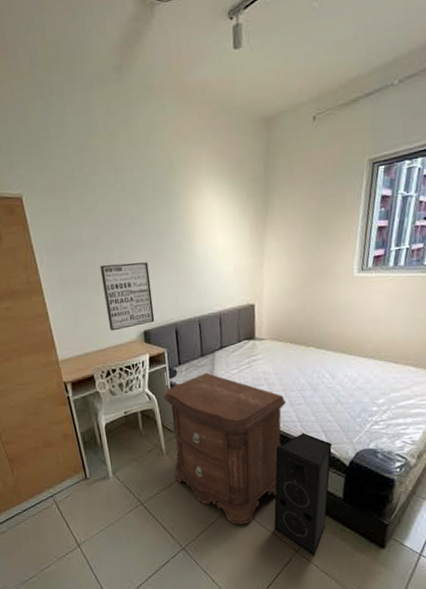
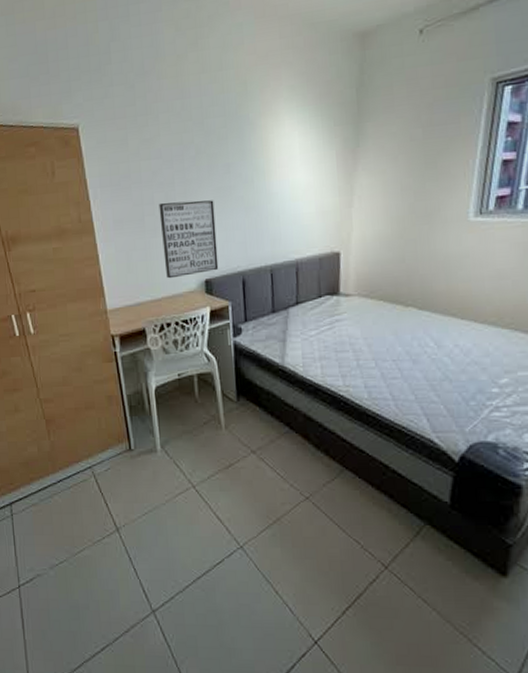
nightstand: present [164,372,287,524] -> none [225,332,377,524]
speaker: present [274,433,332,556] -> none [356,414,437,575]

